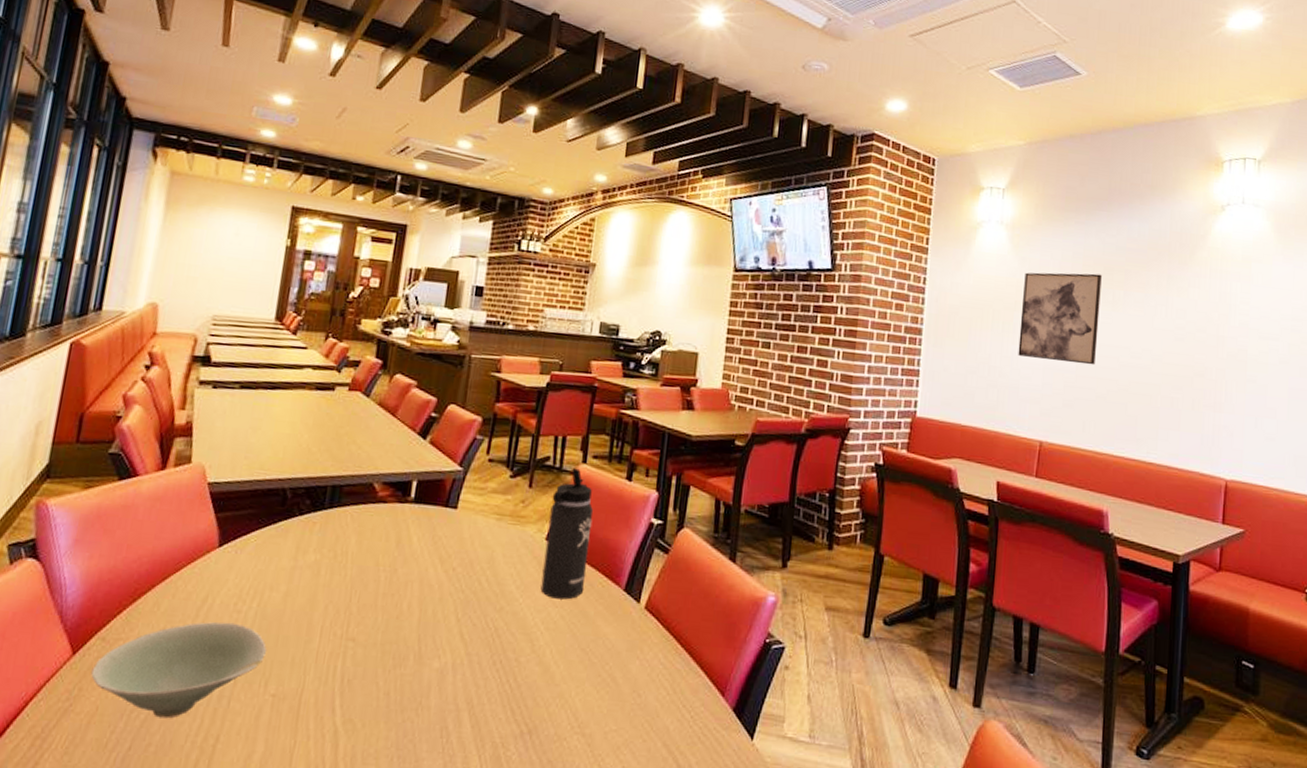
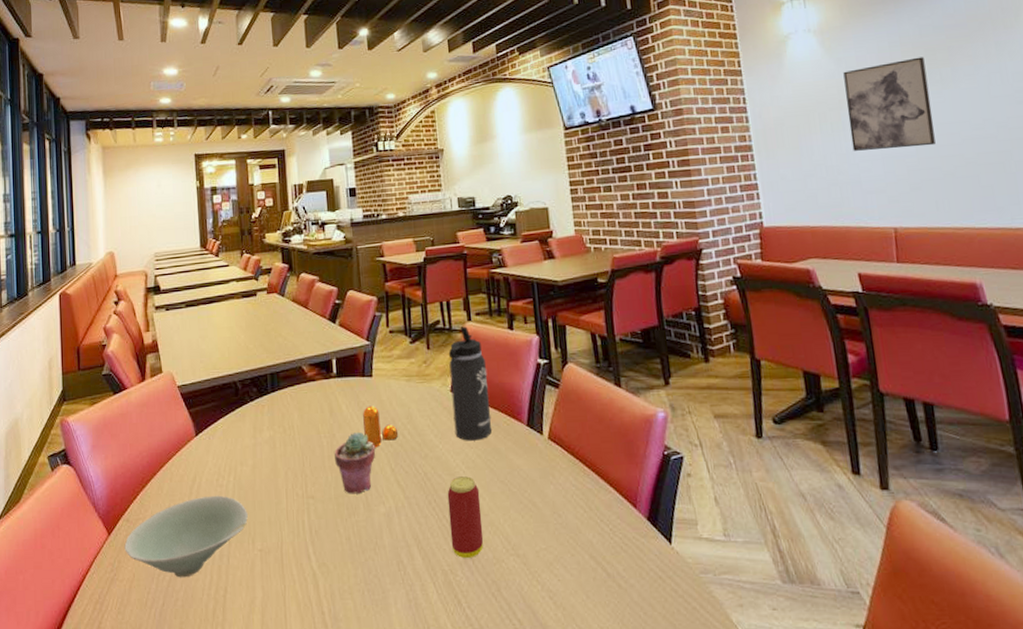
potted succulent: none [390,570,443,643] -> present [334,432,376,494]
pepper shaker: none [432,542,475,592] -> present [362,405,399,448]
beverage can: none [509,637,555,733] -> present [447,476,484,559]

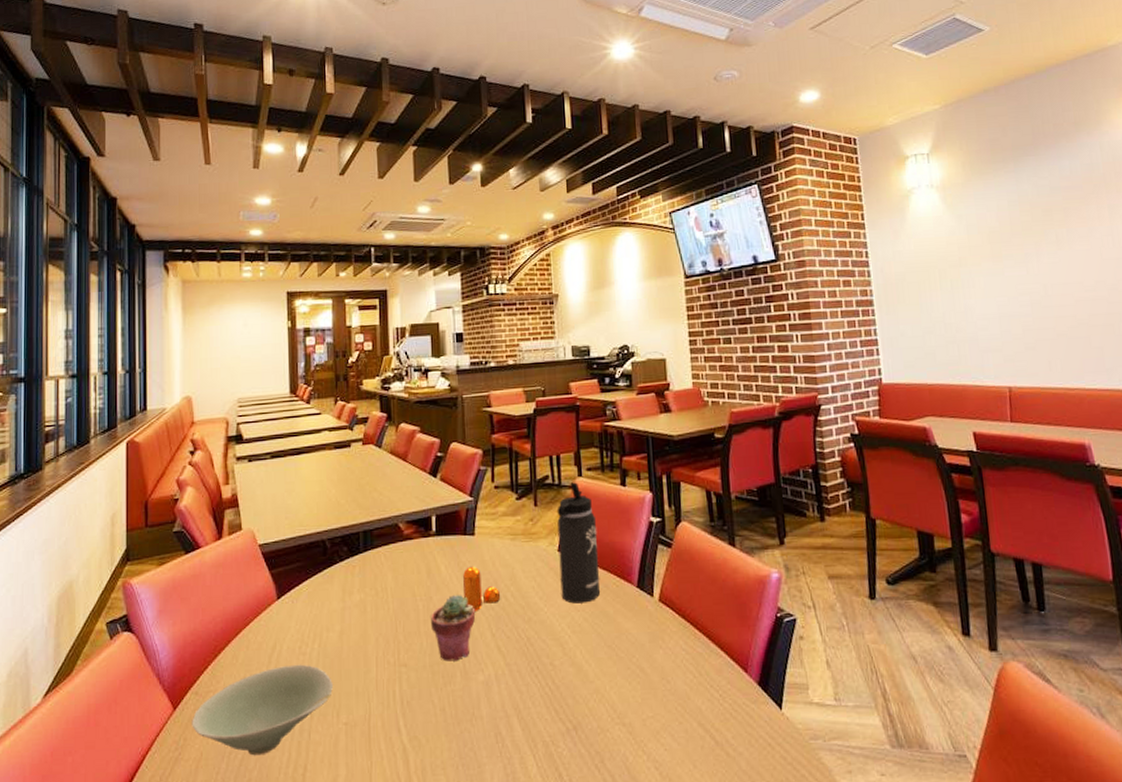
beverage can: present [447,476,484,559] -> none [551,641,588,729]
wall art: present [843,57,936,151] -> none [964,217,1050,309]

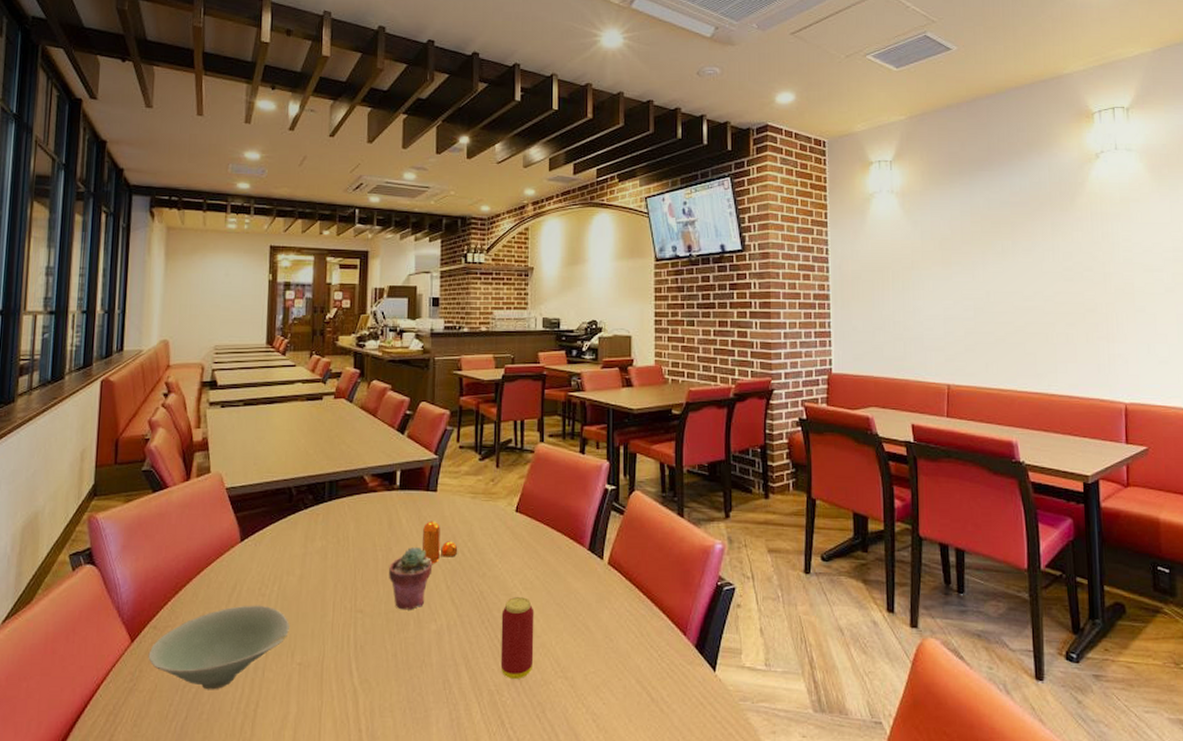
beverage can: none [551,641,588,729] -> present [500,597,534,680]
thermos bottle: present [557,482,600,604] -> none [516,447,555,562]

